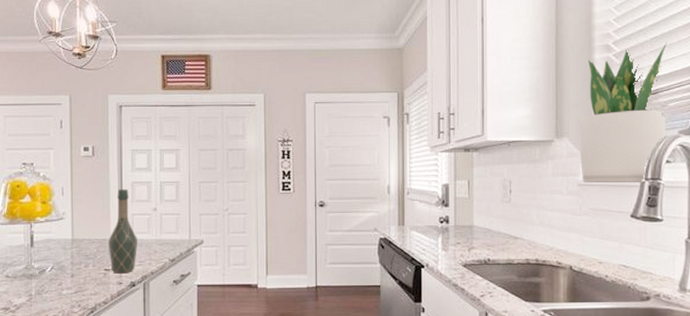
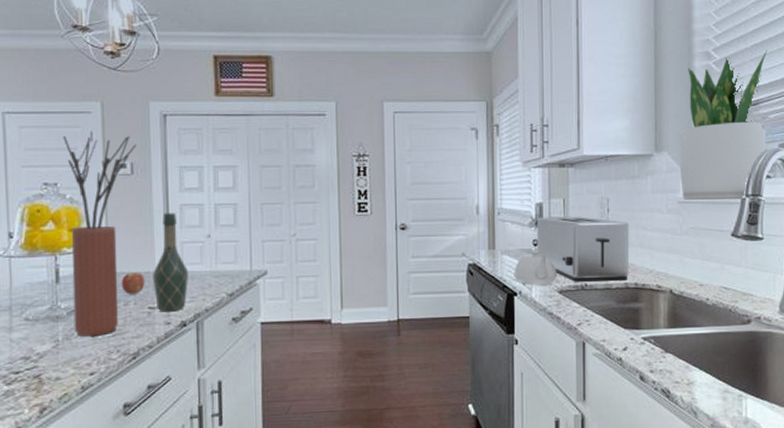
vase: none [39,123,97,292] -> present [63,135,136,337]
fruit: none [82,239,102,258] -> present [121,272,145,294]
teapot: none [421,226,462,259] -> present [514,249,557,286]
toaster: none [443,197,531,258] -> present [537,216,630,283]

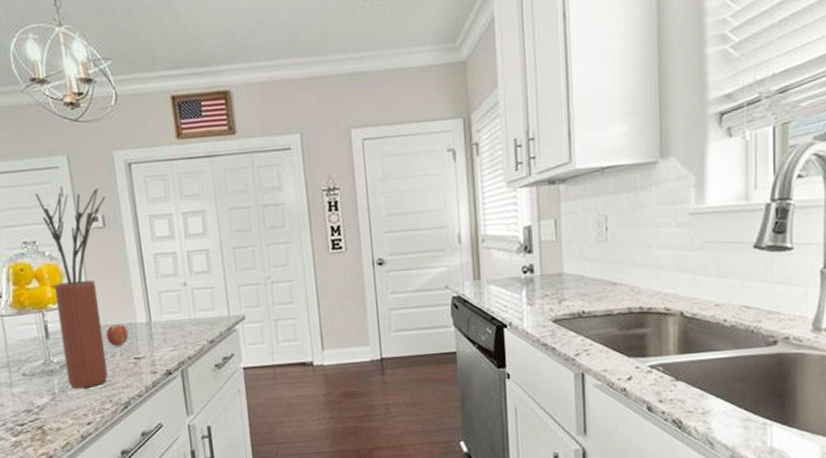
wine bottle: present [153,213,189,312] -> none [134,263,170,362]
teapot: present [514,249,557,286] -> none [502,277,551,317]
toaster: present [537,216,630,283] -> none [526,237,633,311]
planter: present [679,50,767,200] -> none [689,24,799,211]

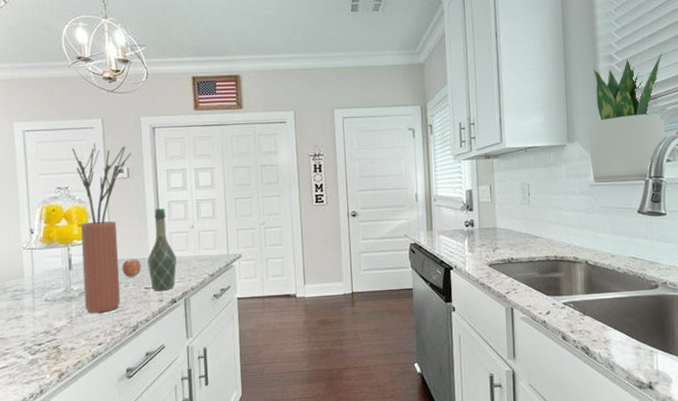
wine bottle: none [134,263,170,362] -> present [147,208,177,291]
planter: none [689,24,799,211] -> present [588,51,666,183]

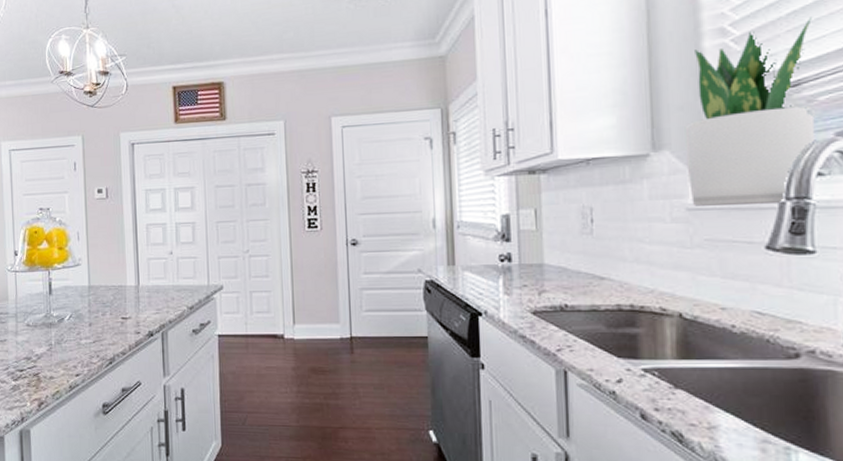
vase: present [72,146,131,314] -> none [54,164,110,342]
fruit: present [121,259,141,277] -> none [99,286,119,305]
wine bottle: present [147,208,177,291] -> none [125,232,155,322]

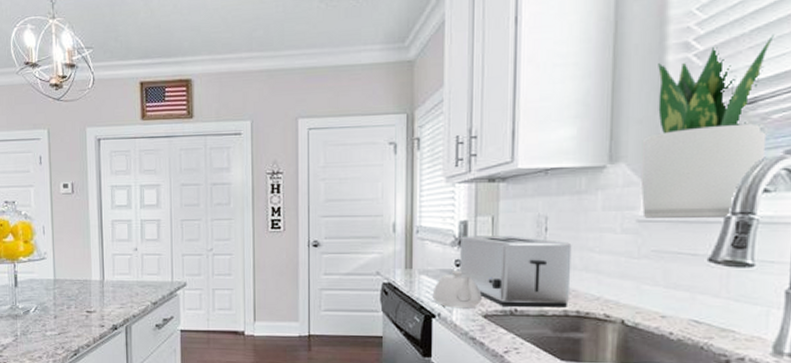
teapot: none [477,265,530,305] -> present [432,270,482,309]
toaster: none [503,228,623,303] -> present [460,235,572,309]

